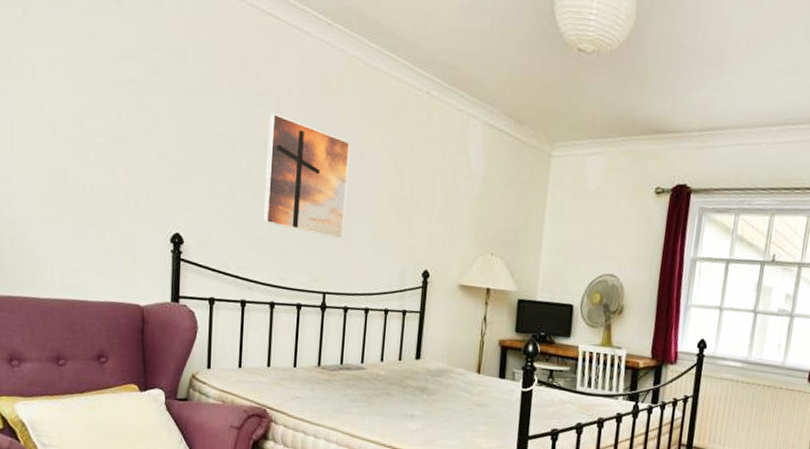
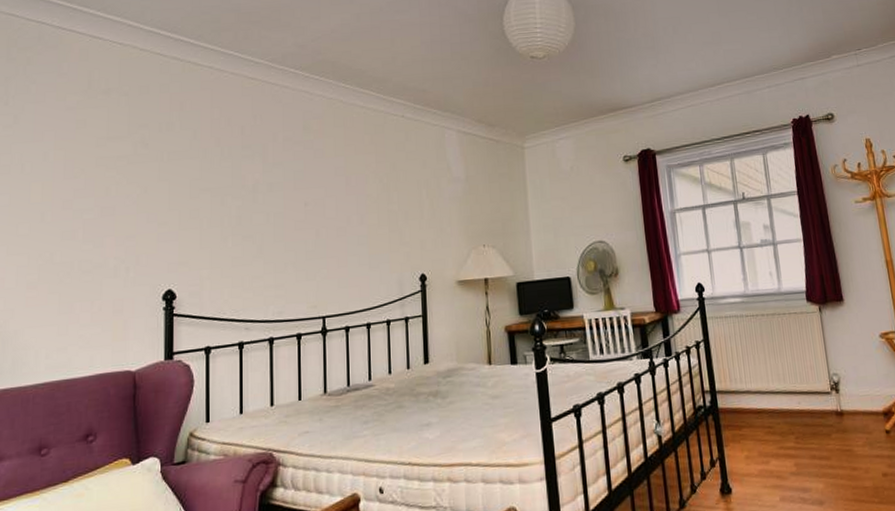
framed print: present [263,112,351,239] -> none [256,160,337,262]

